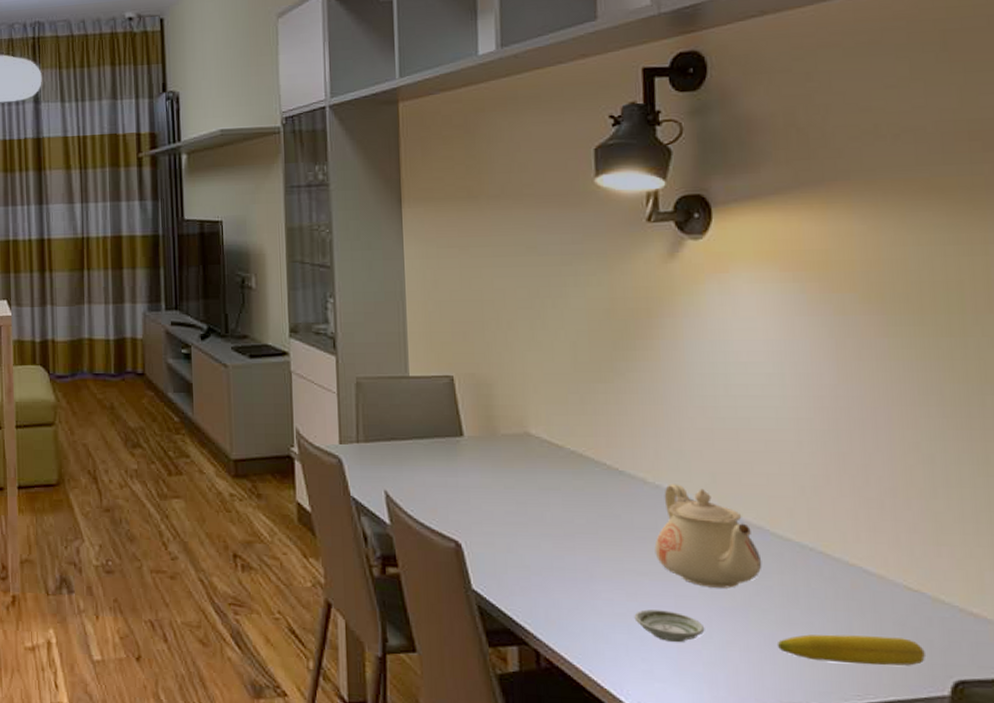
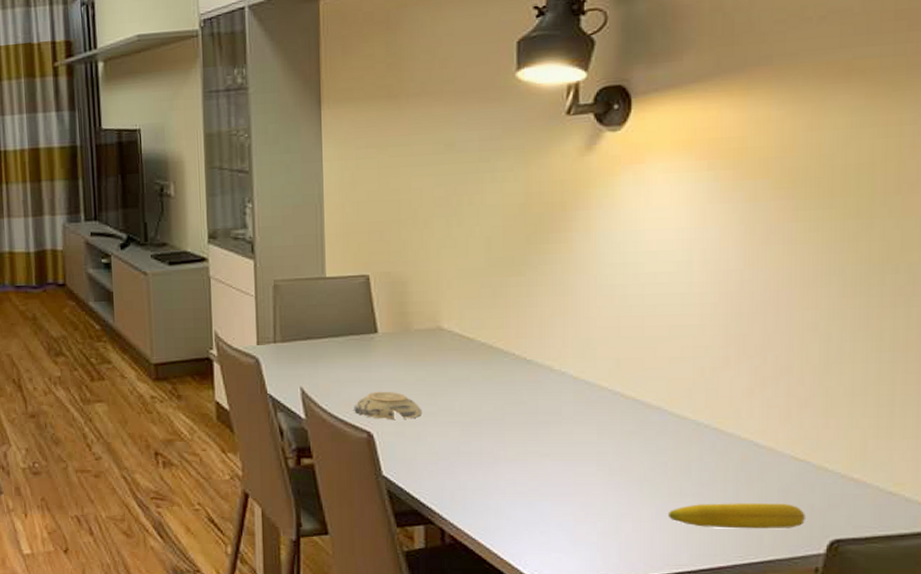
decorative bowl: none [440,498,512,529] -> present [354,391,423,419]
saucer: present [634,609,705,643] -> none [535,487,601,517]
teapot: present [654,484,762,588] -> none [557,370,659,465]

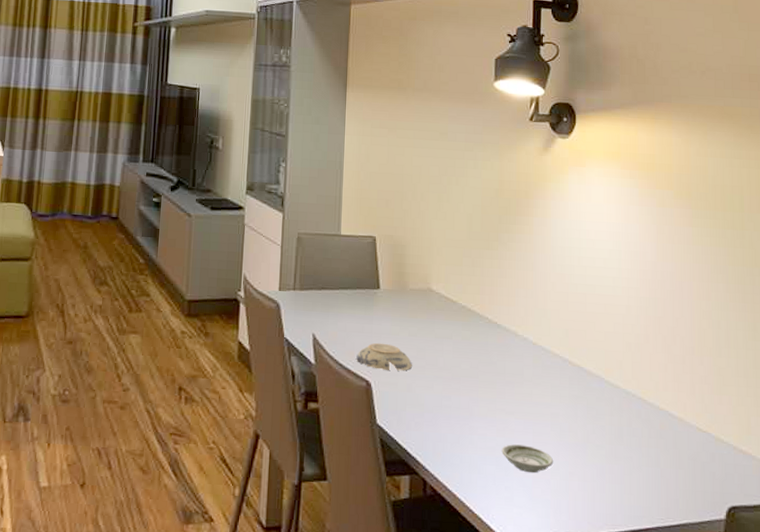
saucer: none [535,487,601,517] -> present [502,444,554,474]
fruit: present [667,503,805,529] -> none [605,467,709,494]

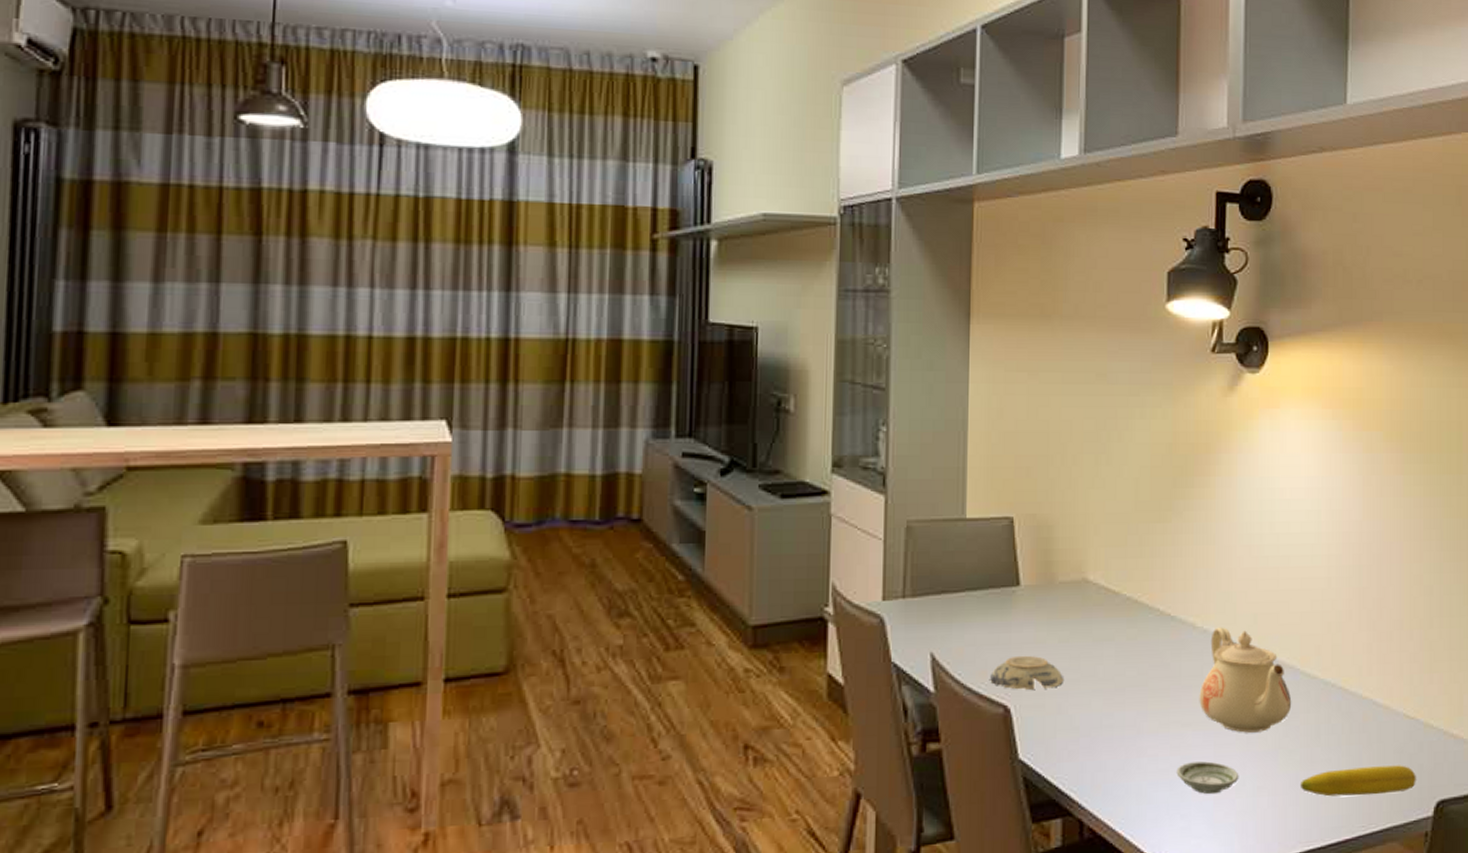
teapot: none [520,337,598,427] -> present [1199,627,1292,733]
fruit: none [605,467,709,494] -> present [1300,765,1416,797]

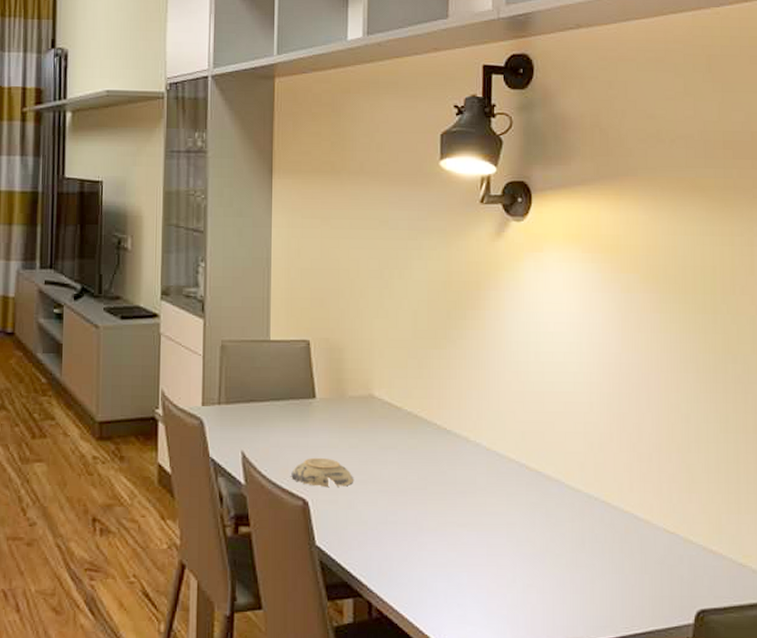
saucer: present [1176,761,1239,795] -> none [453,558,510,588]
teapot: present [1199,627,1292,733] -> none [473,442,558,536]
fruit: present [1300,765,1416,797] -> none [566,574,677,600]

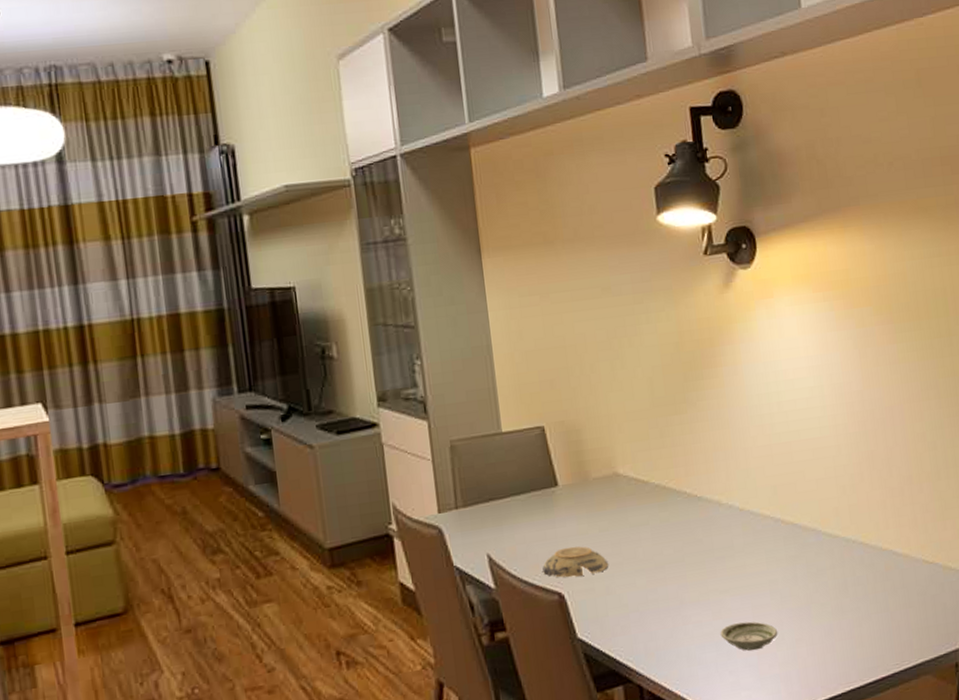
saucer: none [453,558,510,588] -> present [720,621,778,651]

